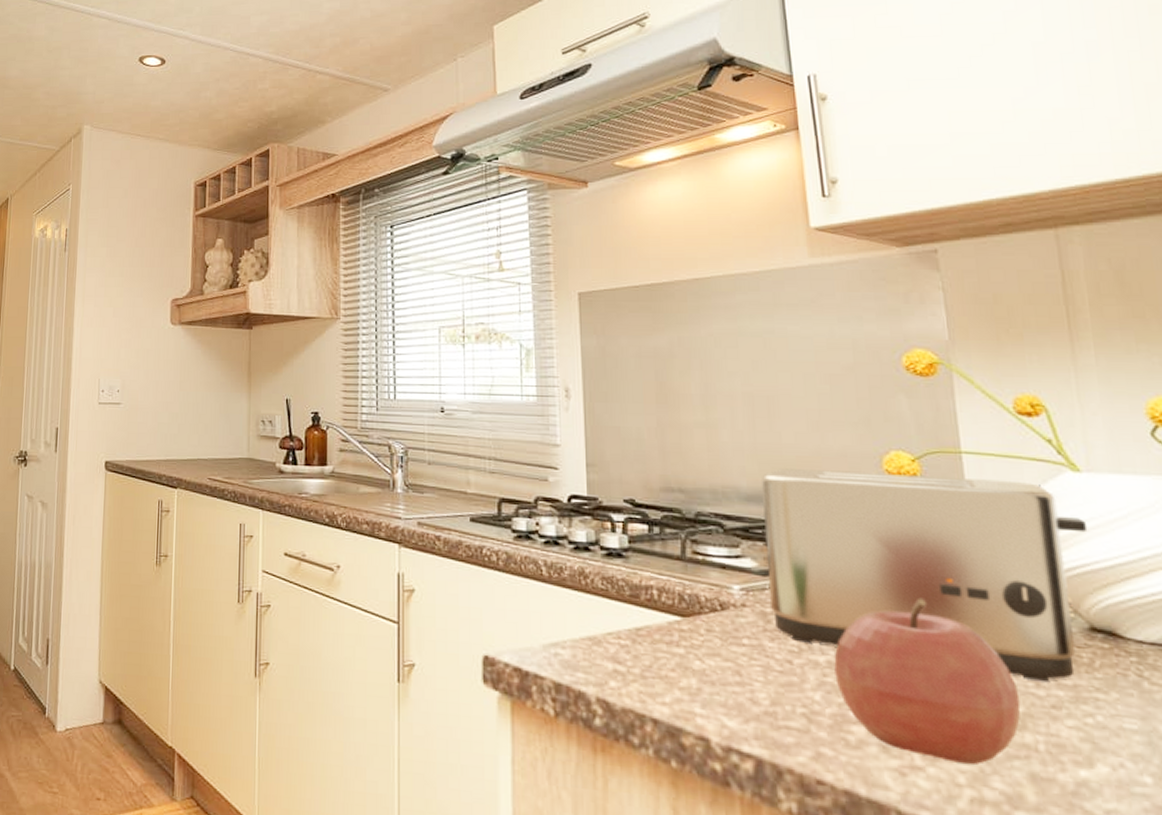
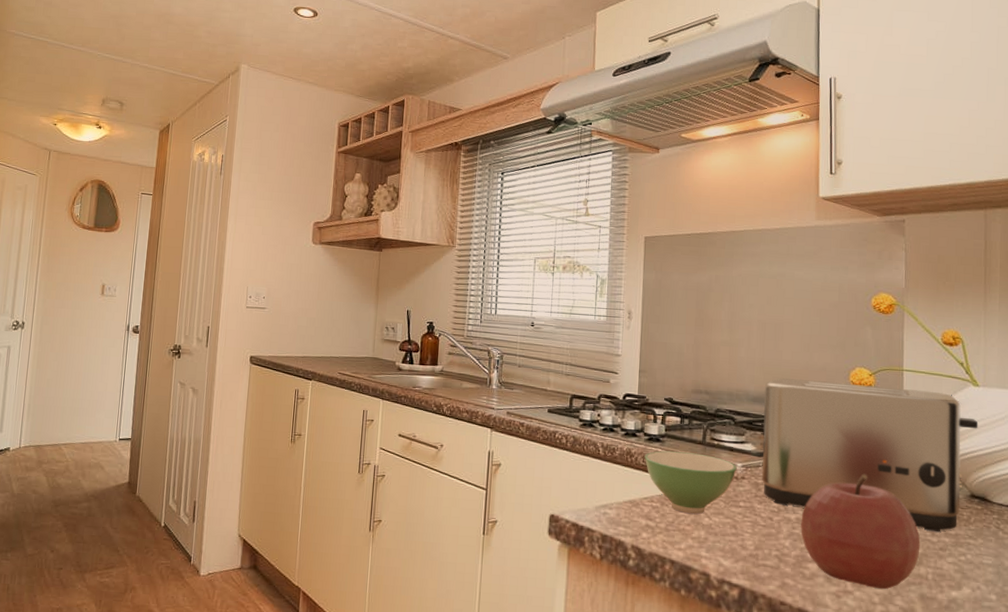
bowl: none [603,569,733,655] -> present [644,451,737,514]

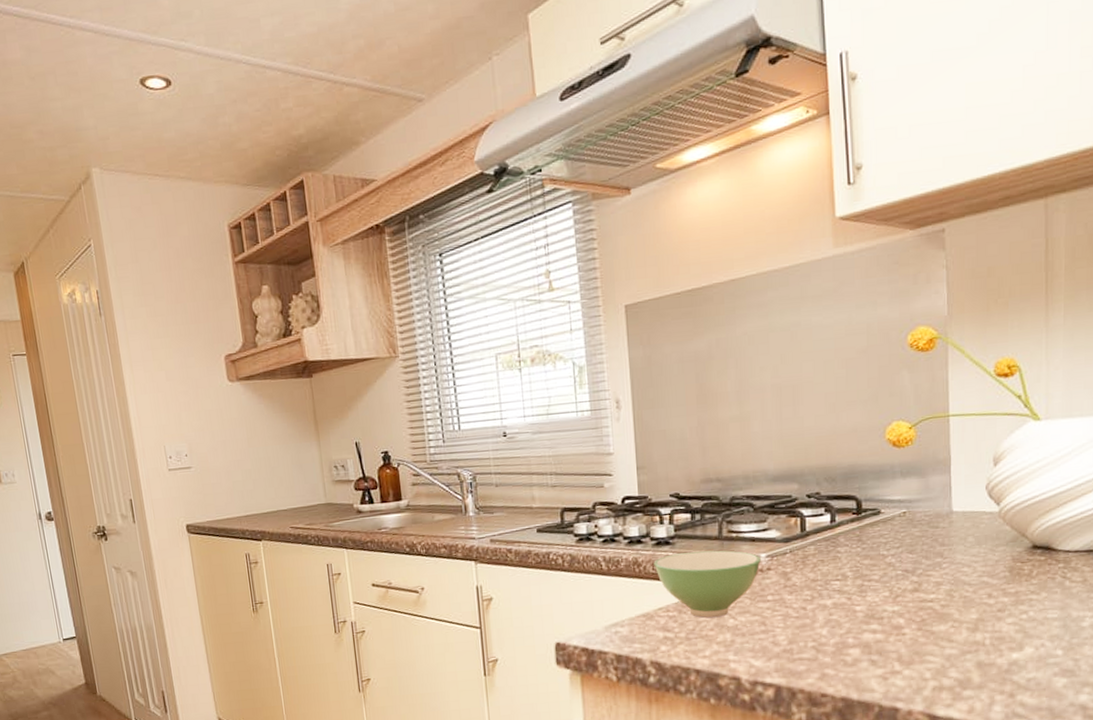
toaster: present [761,378,978,533] -> none [785,434,1040,593]
fruit: present [801,474,920,589] -> none [838,543,976,664]

